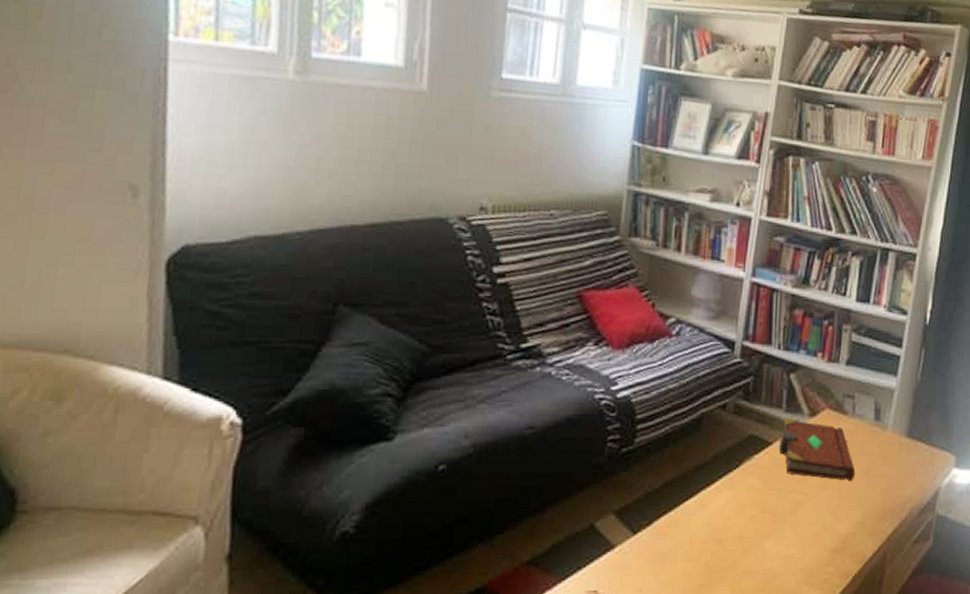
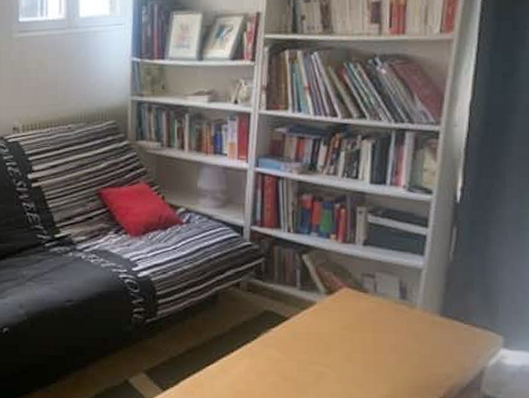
book: present [779,417,856,481] -> none [296,294,382,356]

